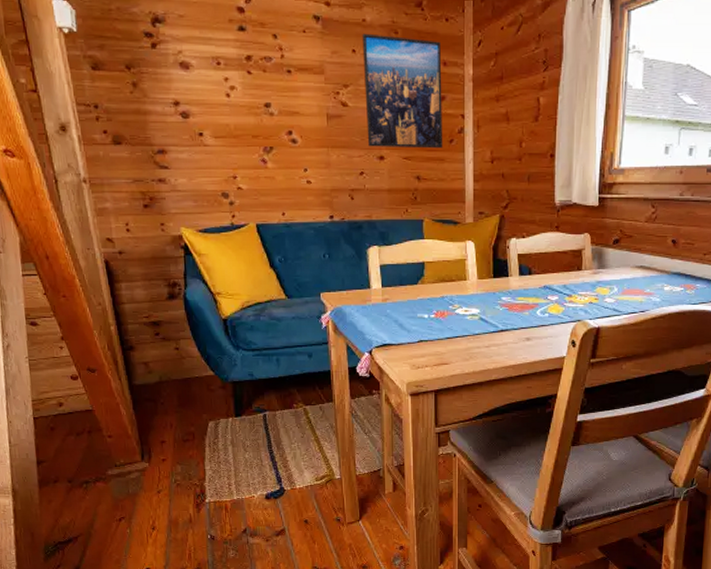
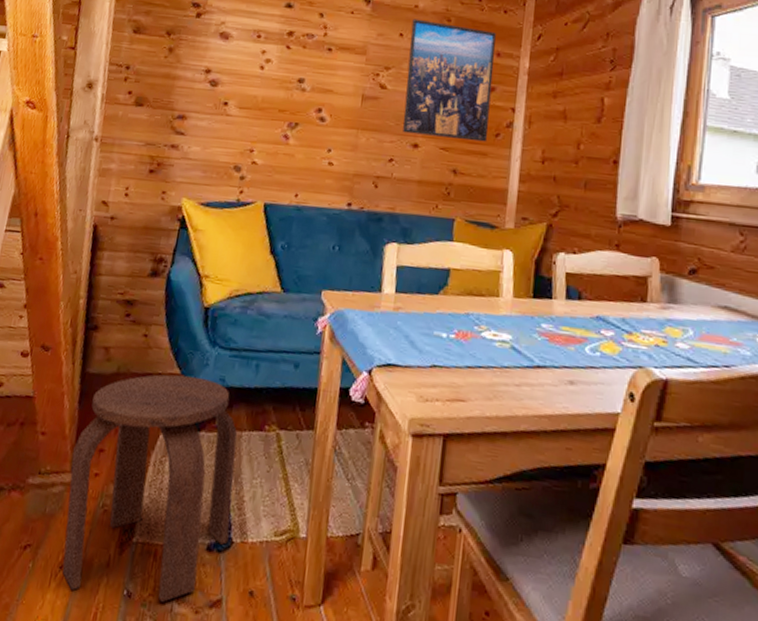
stool: none [139,375,281,542] -> present [62,374,238,602]

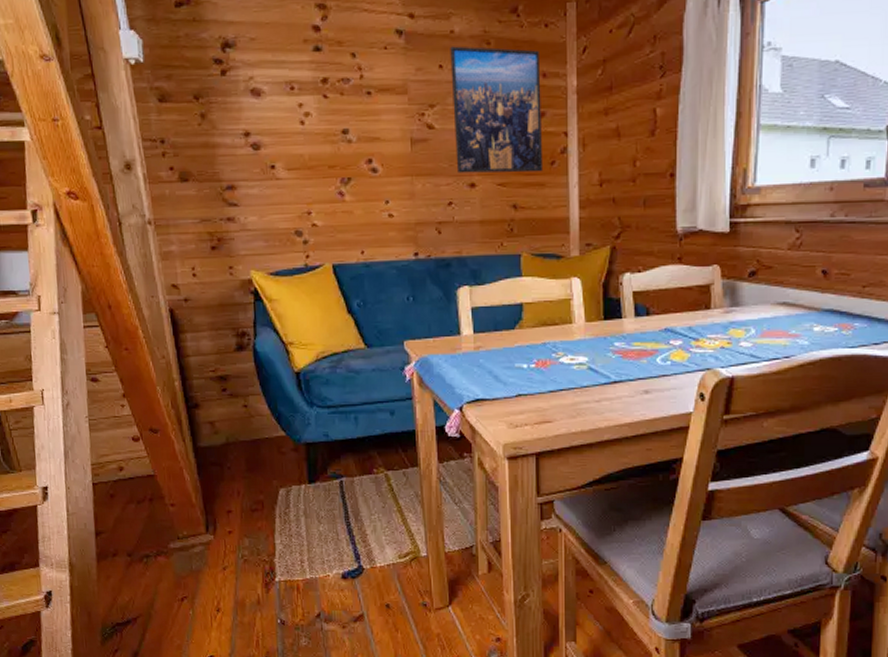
stool: present [62,374,238,602] -> none [204,436,359,626]

